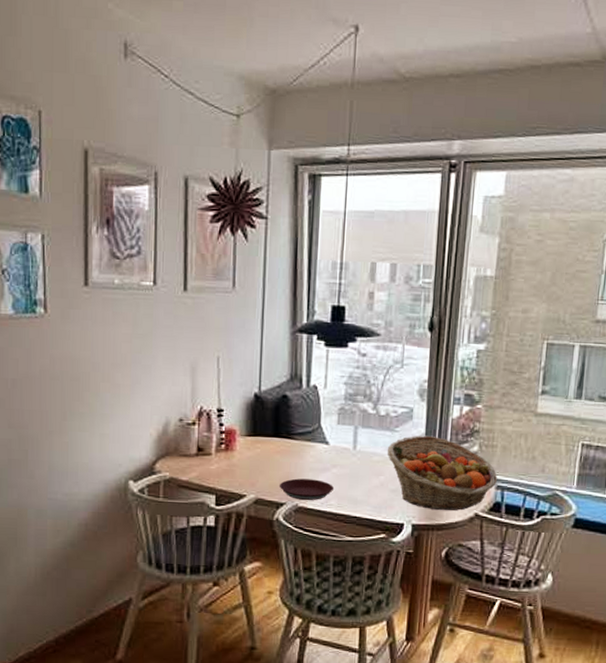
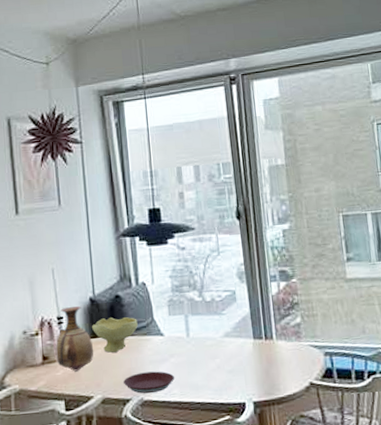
vase: none [211,400,253,468] -> present [55,306,94,372]
bowl: none [252,416,303,454] -> present [91,316,138,353]
fruit basket: present [387,435,498,511] -> none [218,313,325,385]

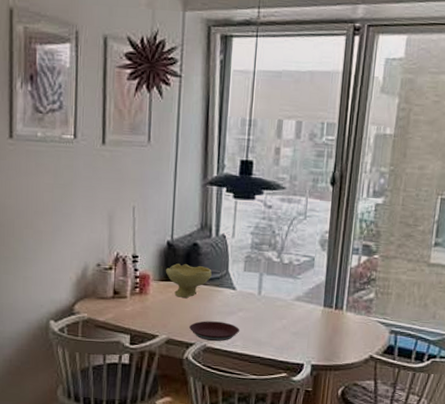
vase: present [55,306,94,372] -> none [126,247,165,310]

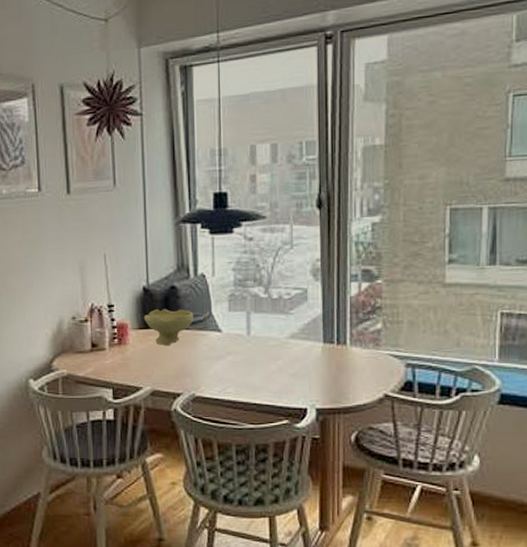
plate: present [188,321,240,341] -> none [174,368,231,389]

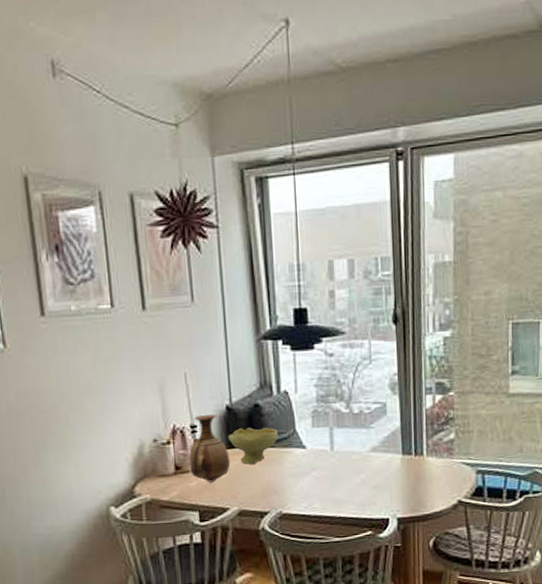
vase: none [104,295,145,361] -> present [188,415,231,483]

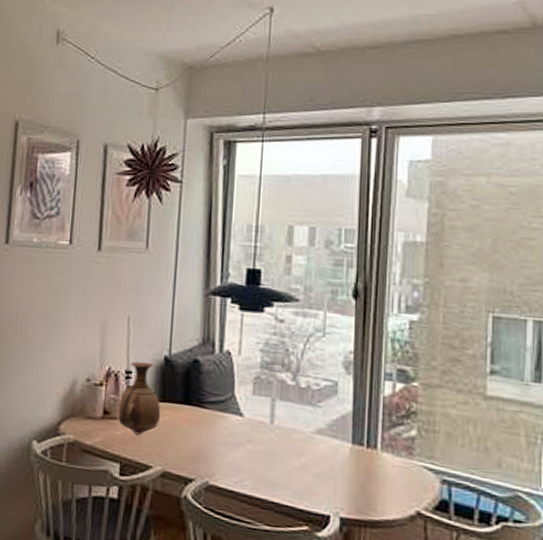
bowl: present [227,426,278,464] -> none [161,382,215,423]

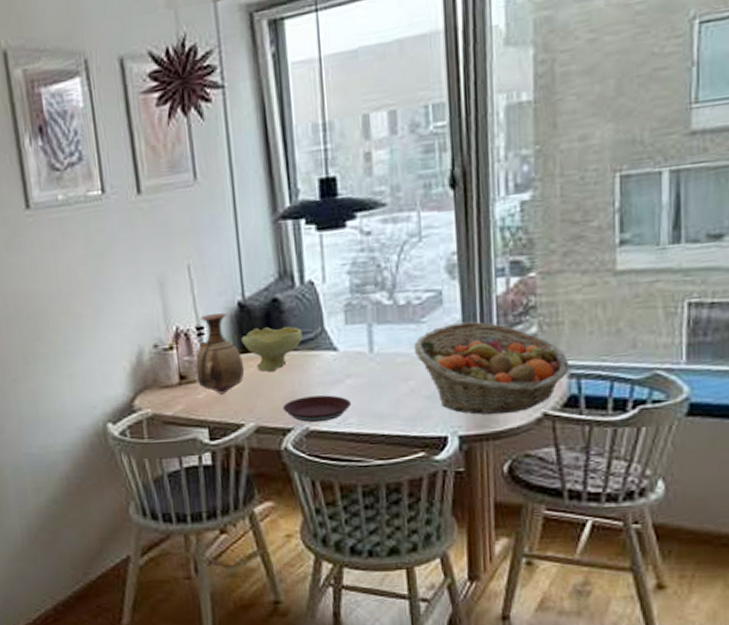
bowl: none [161,382,215,423] -> present [240,326,303,372]
plate: none [188,452,250,479] -> present [282,395,352,422]
fruit basket: none [308,413,443,506] -> present [413,321,570,415]

